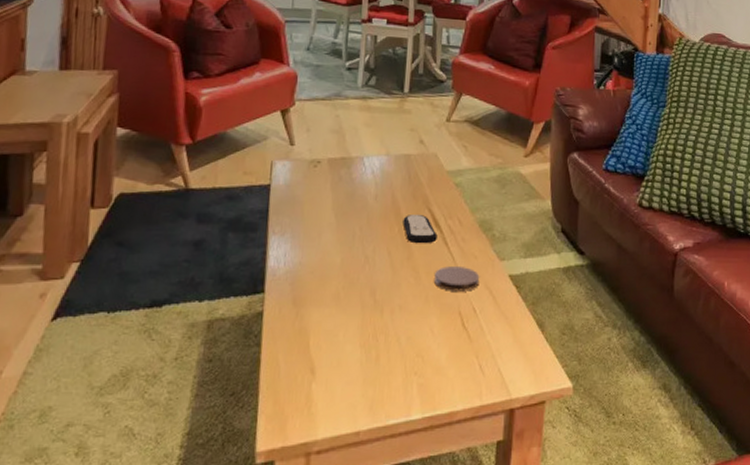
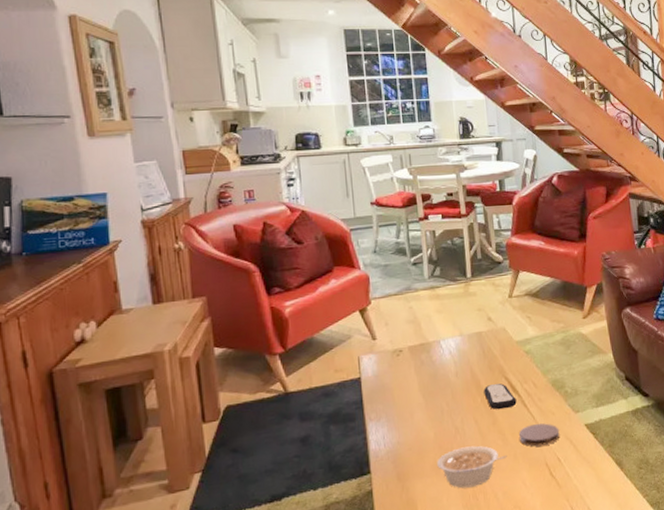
legume: none [339,279,418,326] -> present [437,446,507,488]

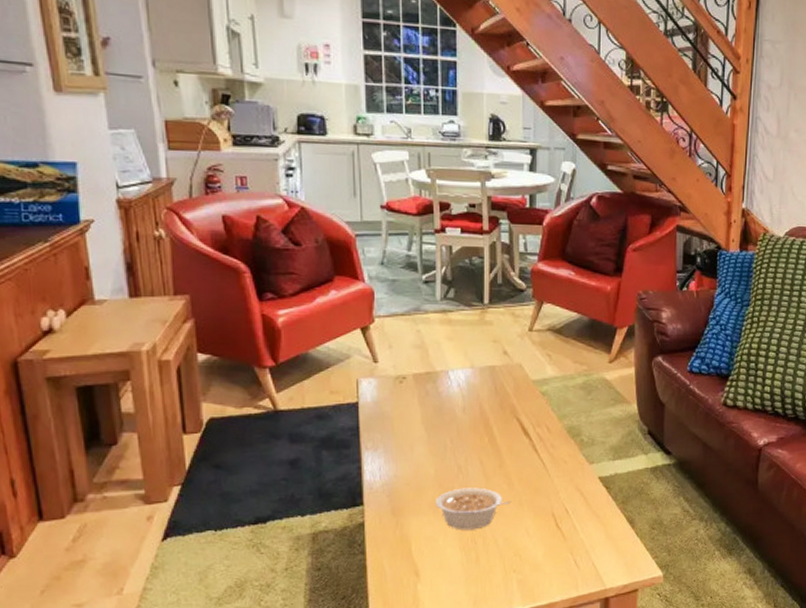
remote control: present [483,383,517,410] -> none [492,424,527,452]
coaster: present [519,423,560,447] -> none [527,471,571,495]

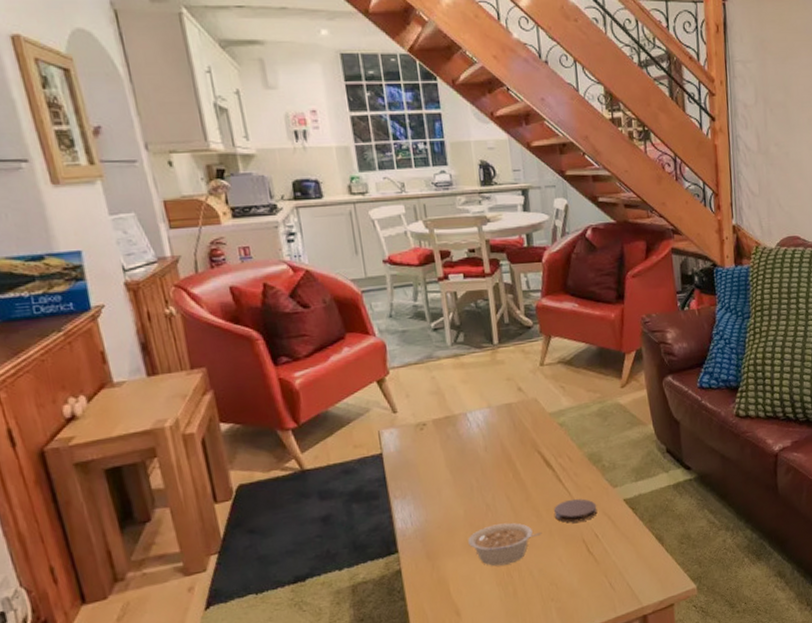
coaster: none [527,471,571,495] -> present [554,498,598,523]

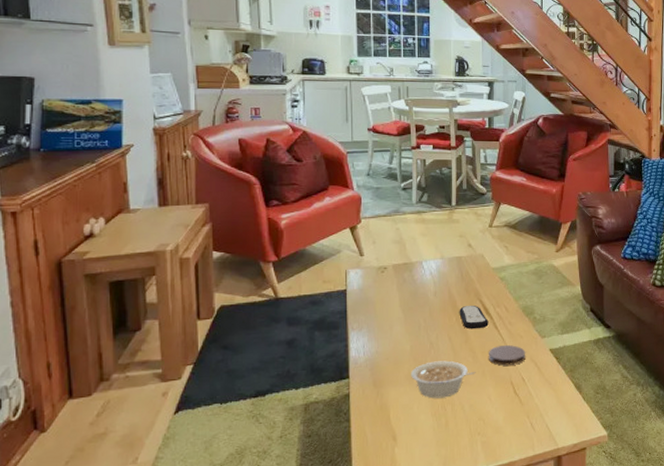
remote control: none [515,458,551,486] -> present [459,306,489,330]

